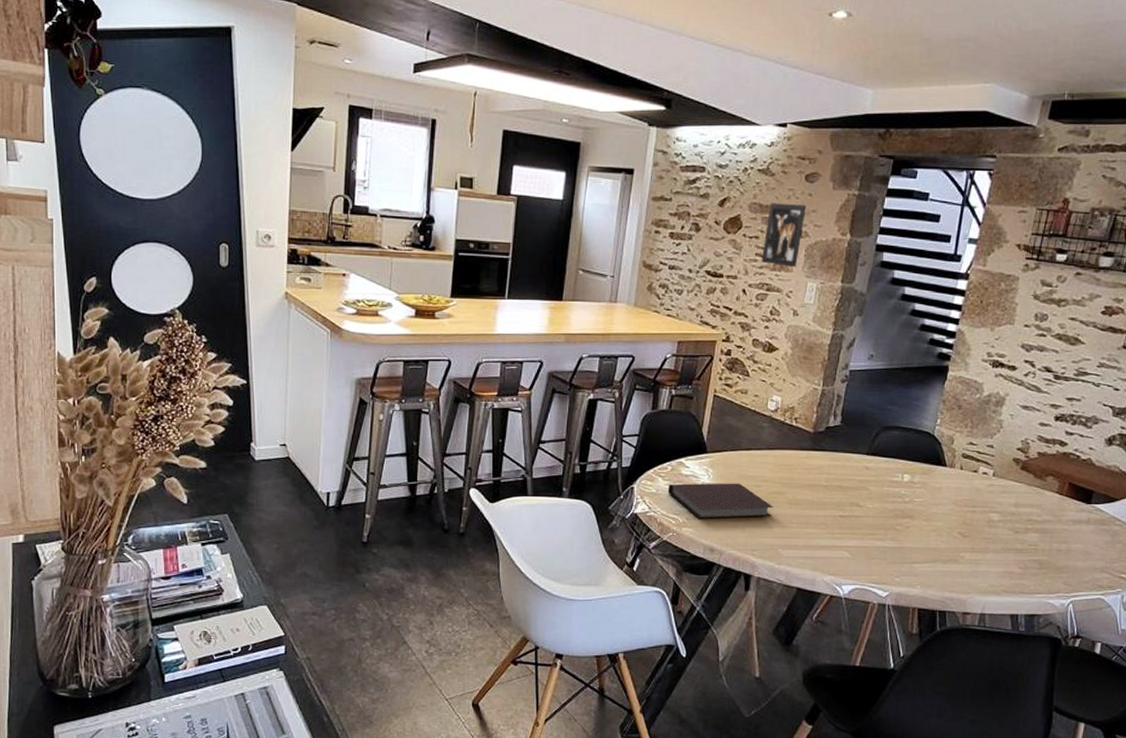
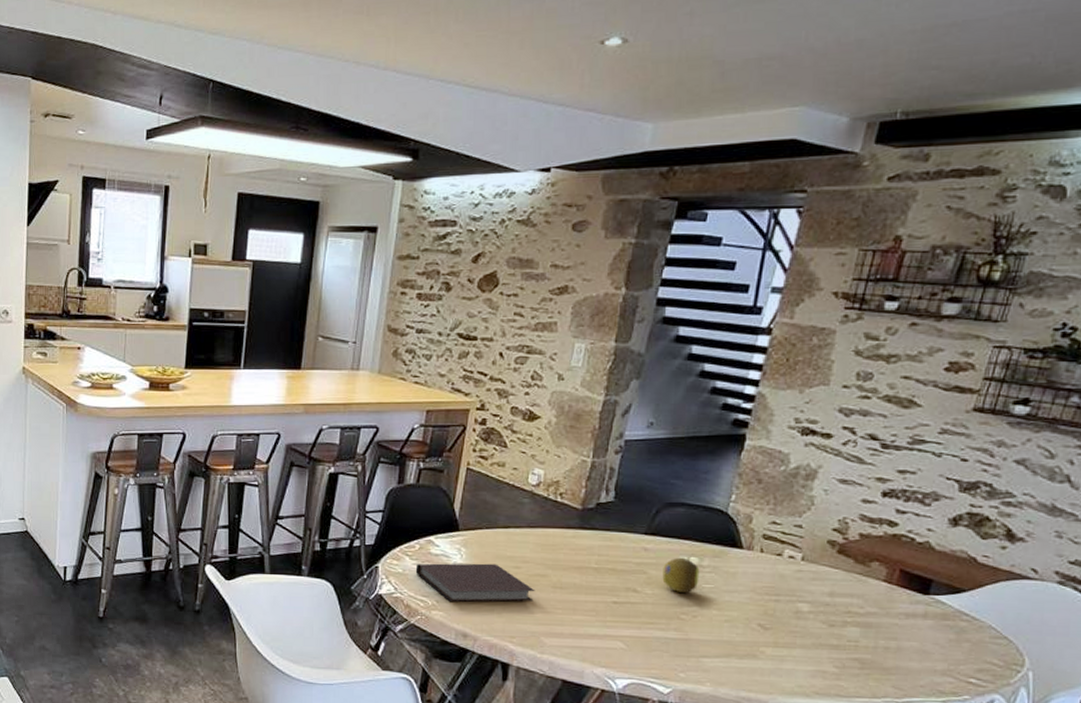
wall art: present [761,203,807,268] -> none [521,256,574,327]
fruit: none [881,475,912,506] -> present [662,557,700,593]

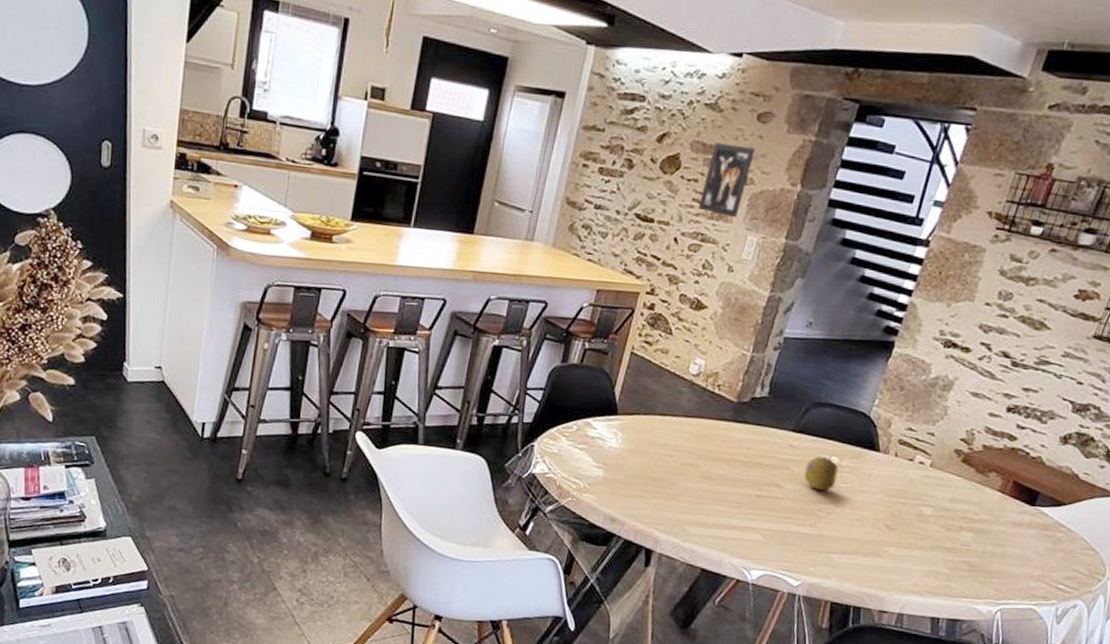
notebook: present [415,563,535,603] -> none [570,445,685,490]
wall art: none [521,256,574,327] -> present [698,143,756,218]

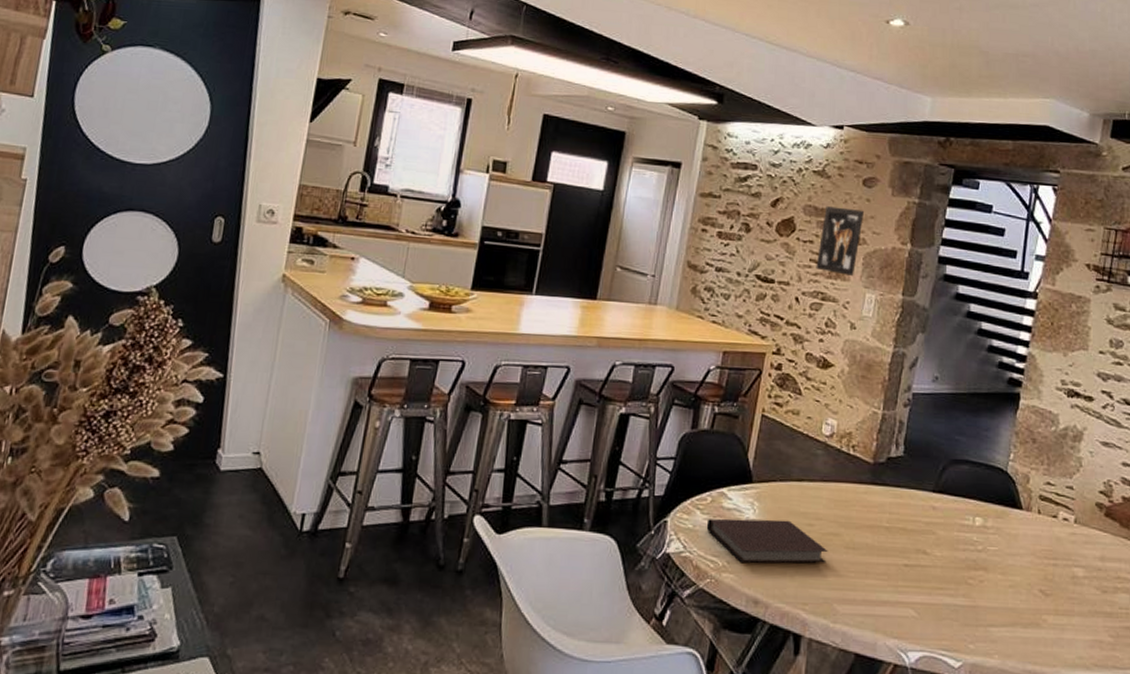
notebook: none [570,445,685,490] -> present [706,518,828,564]
fruit: present [804,456,839,491] -> none [950,517,984,555]

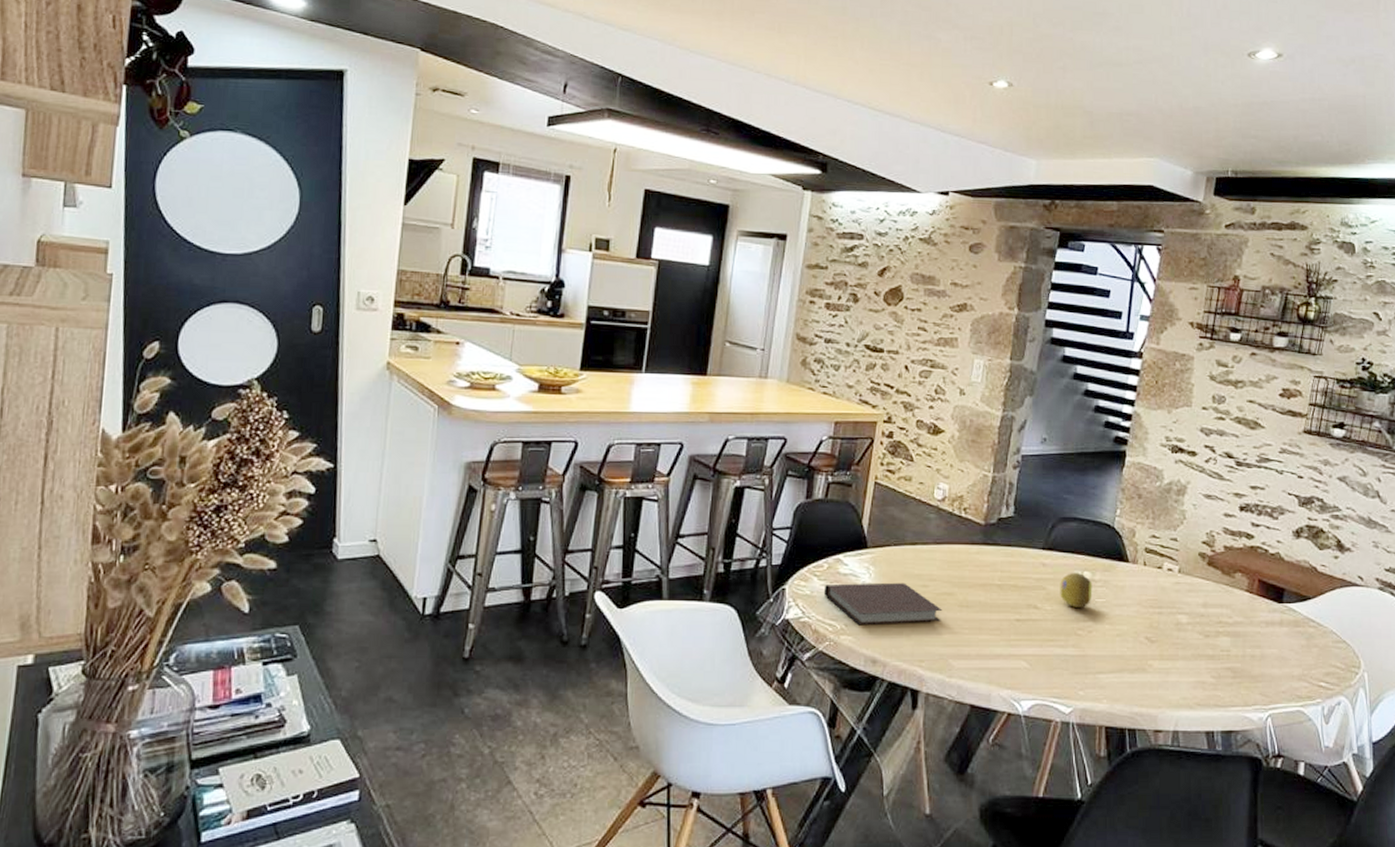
wall art: present [816,206,865,277] -> none [924,274,972,343]
fruit: none [950,517,984,555] -> present [1060,572,1093,607]

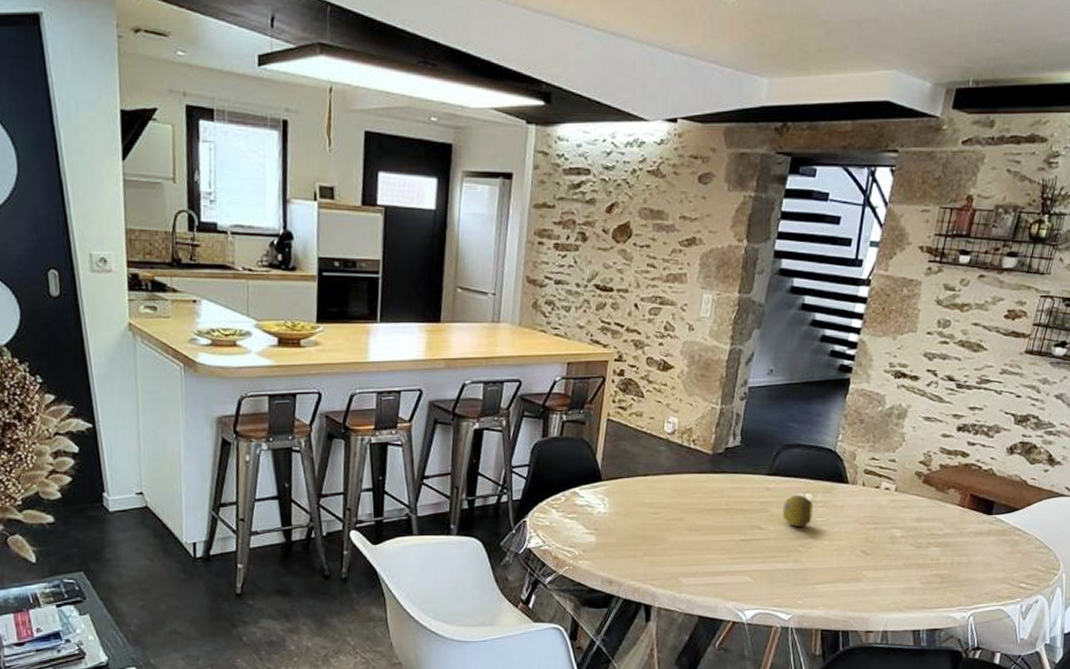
notebook: present [823,582,943,626] -> none [562,511,673,551]

